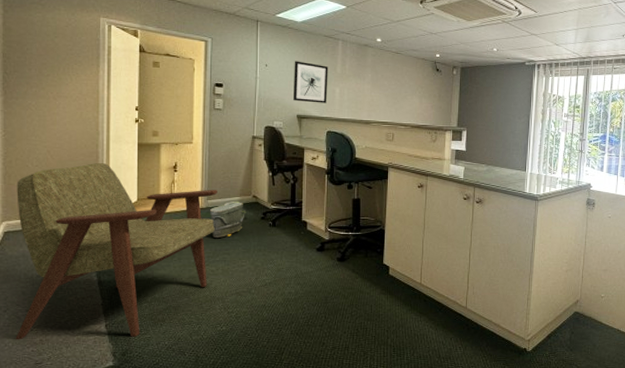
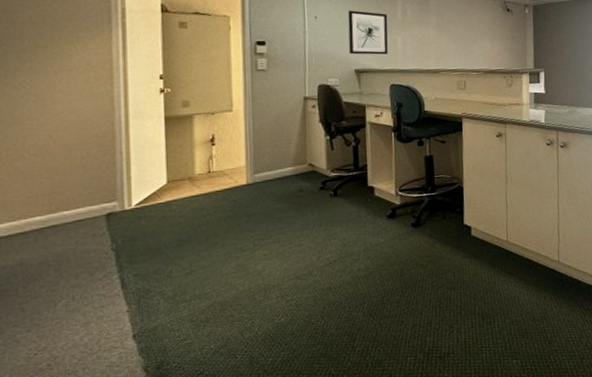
armchair: present [15,163,217,340] -> none [9,143,266,370]
bag: present [210,201,247,239] -> none [258,171,302,217]

